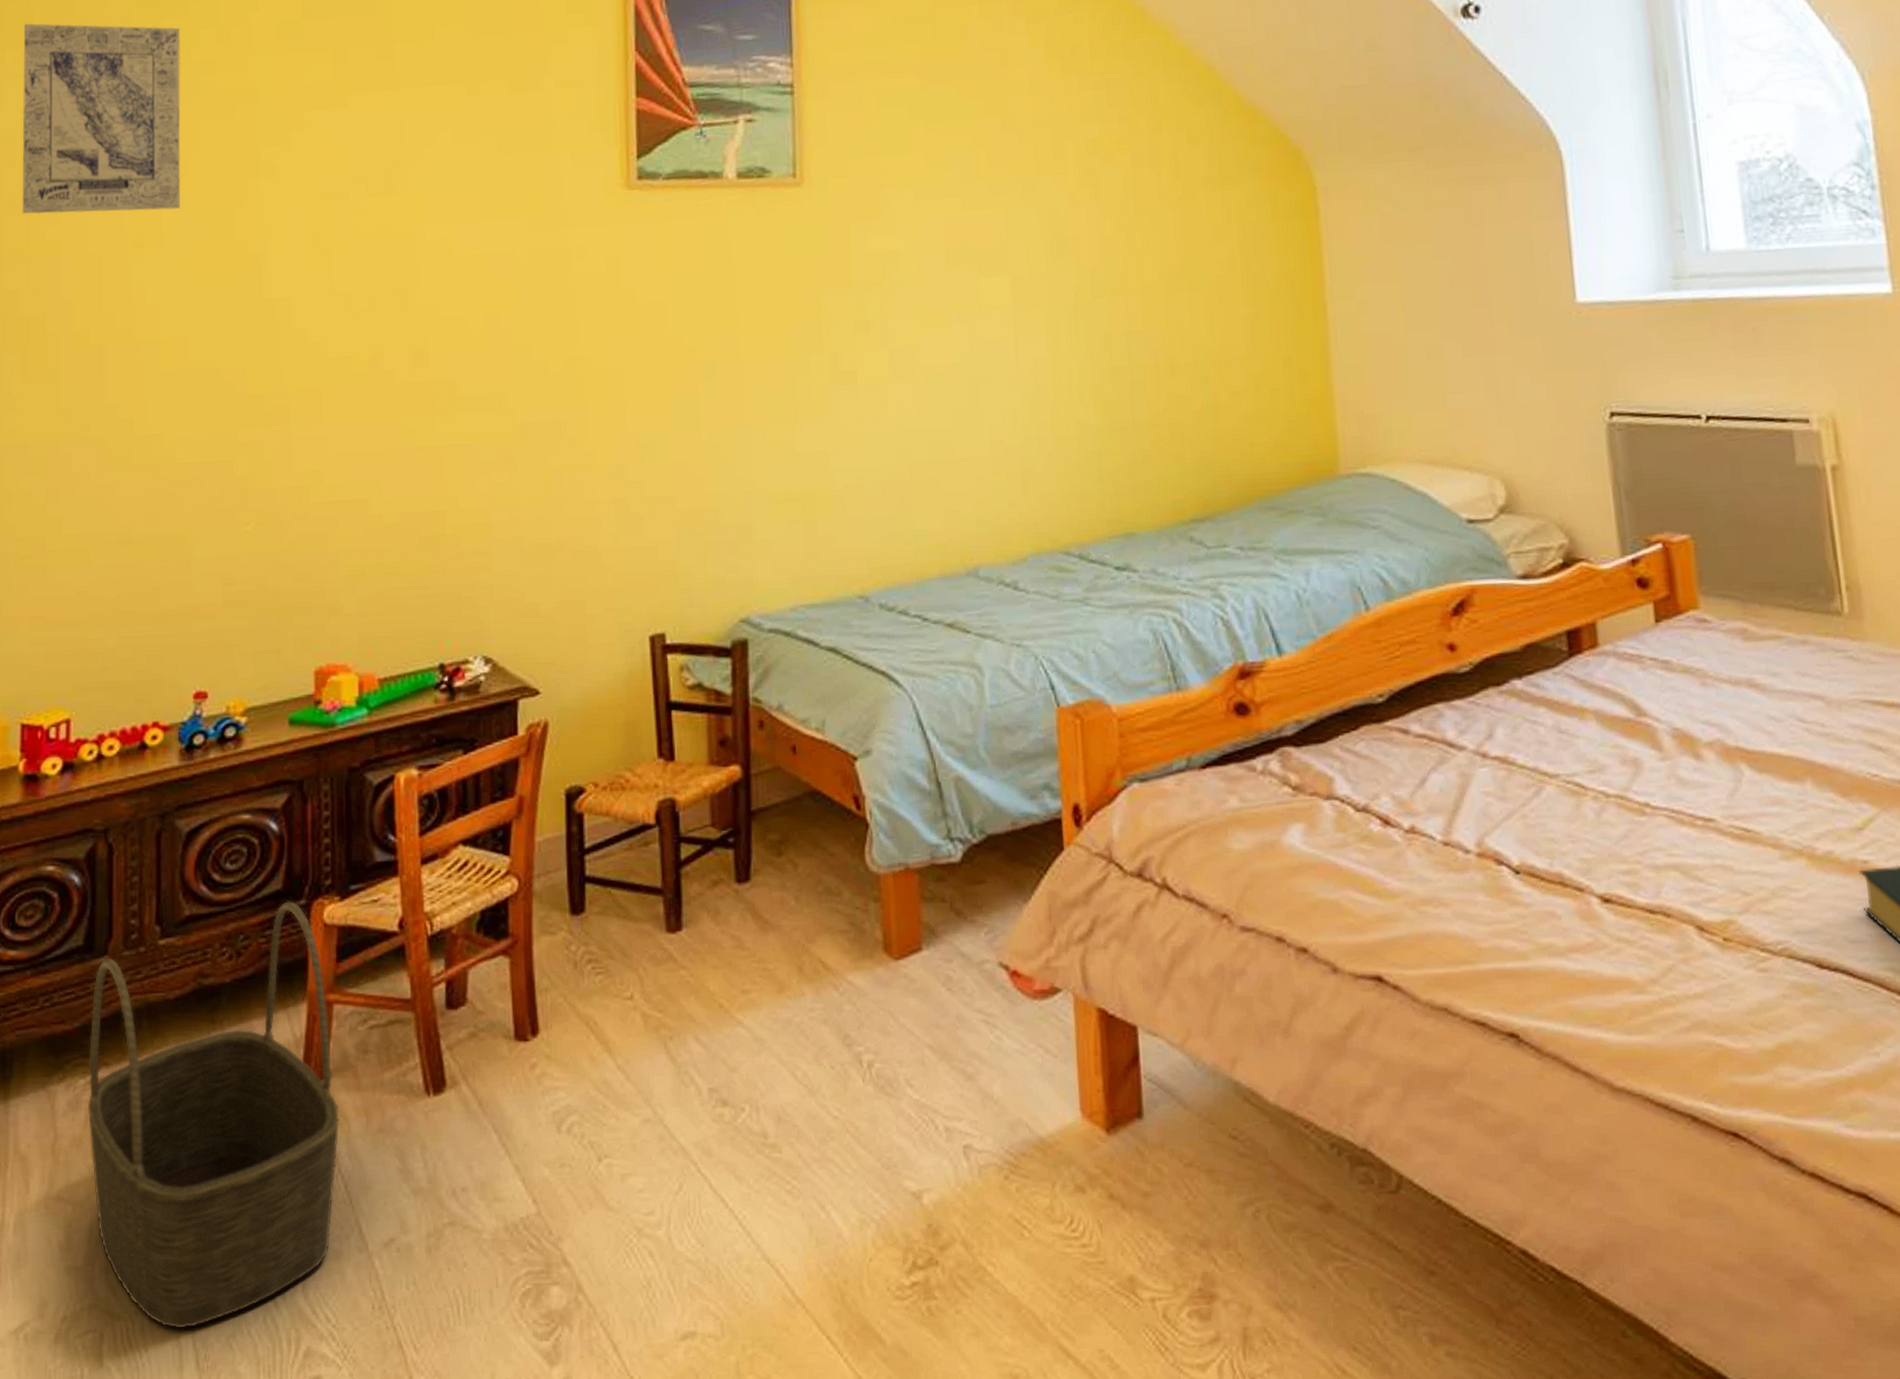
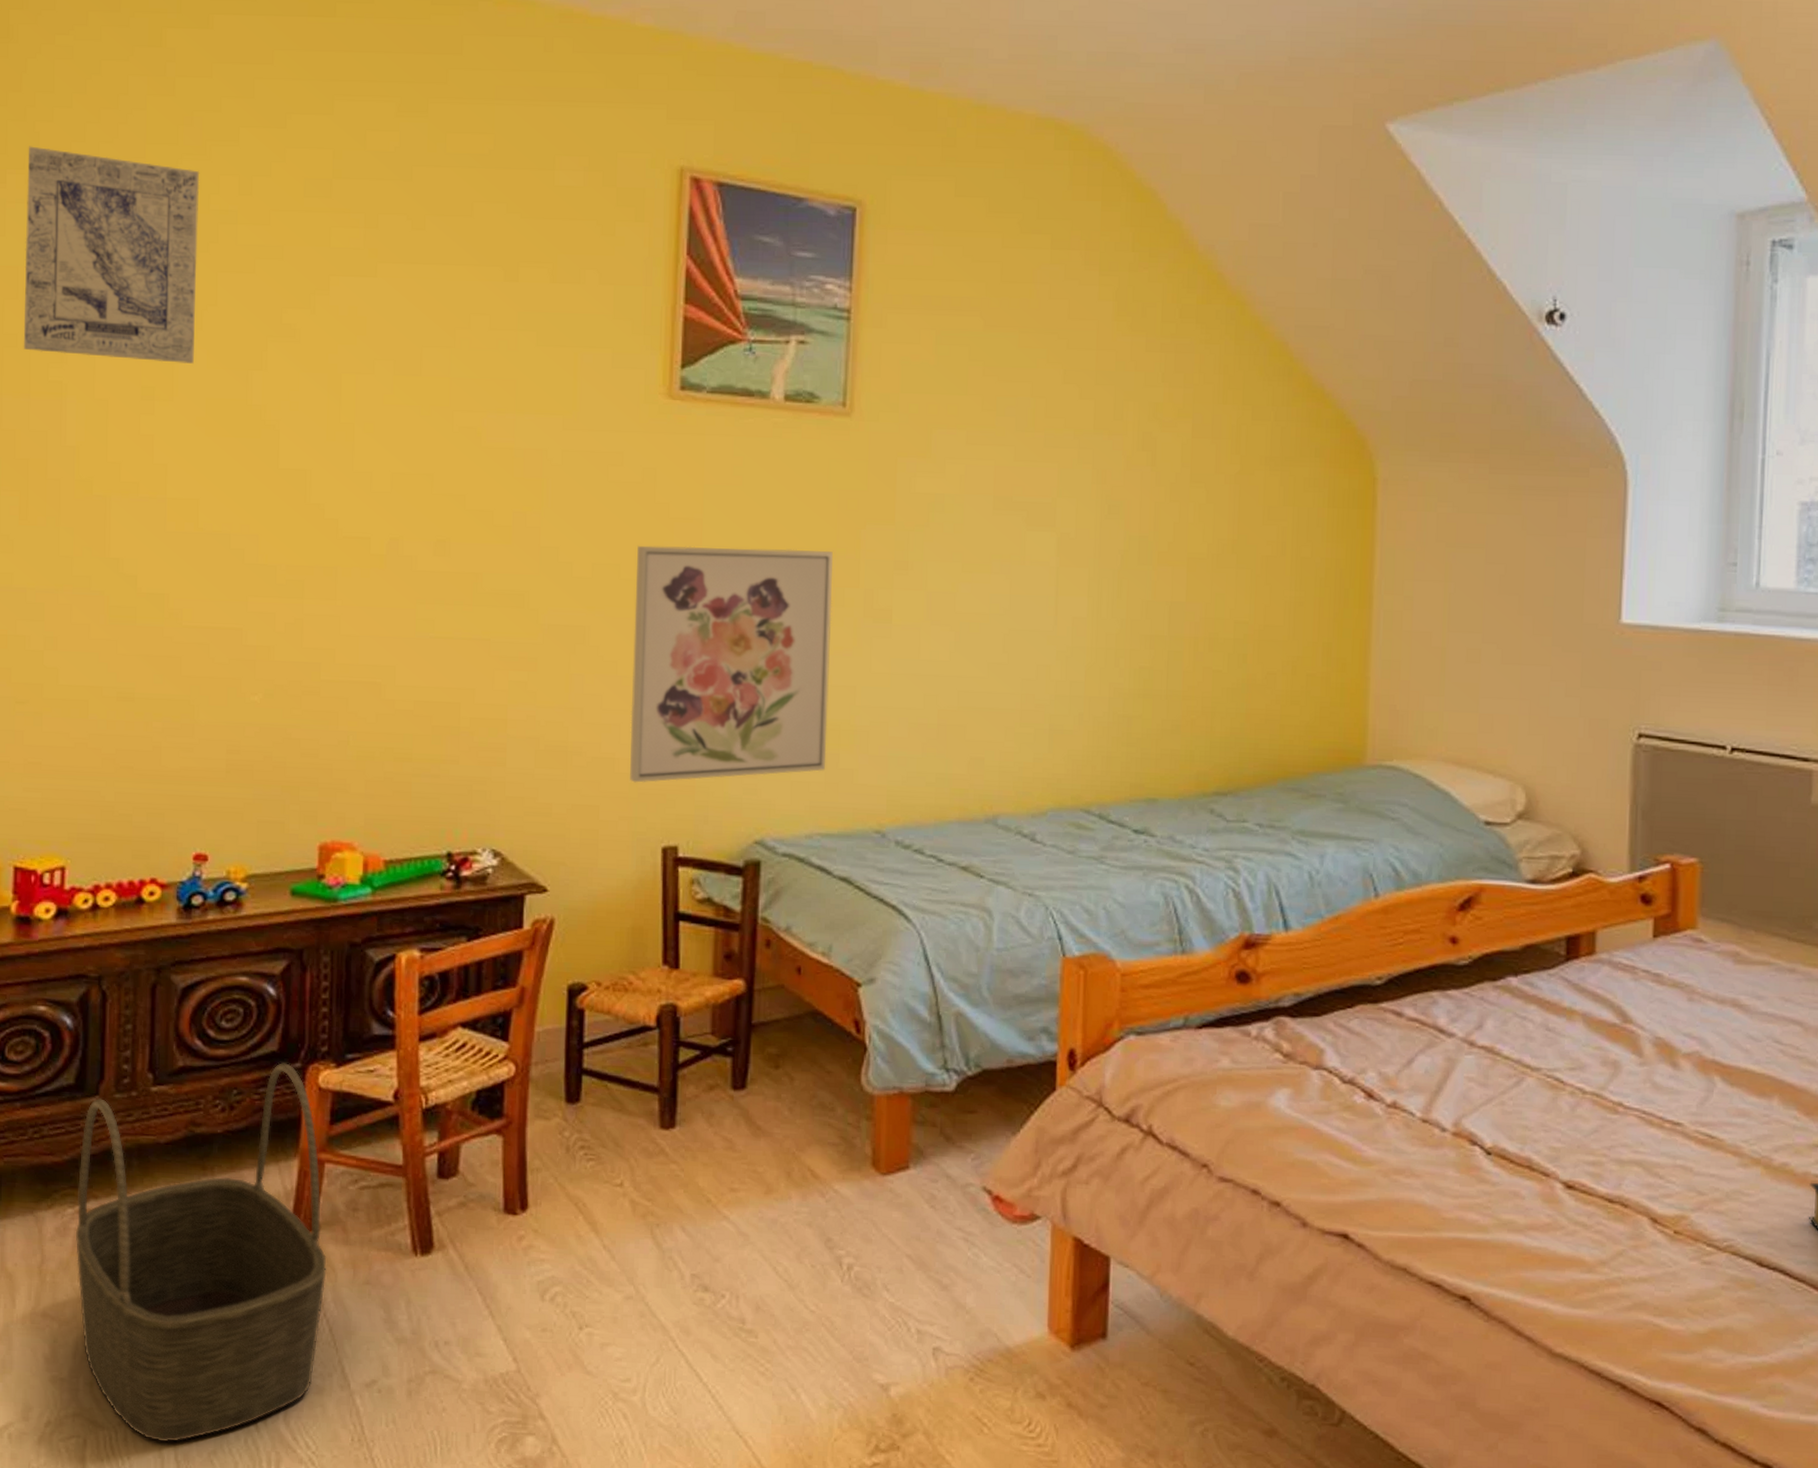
wall art: none [607,320,805,573] -> present [630,545,833,783]

